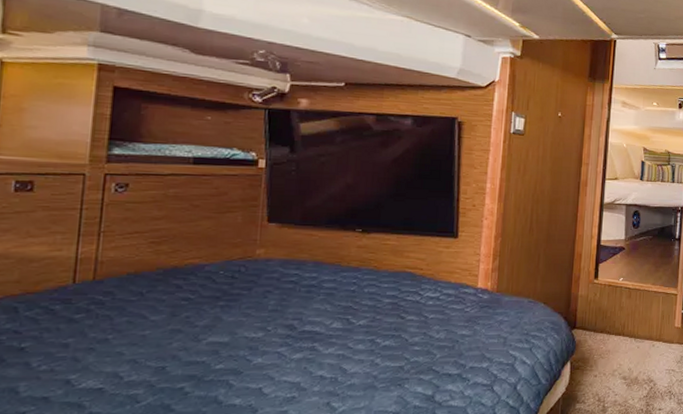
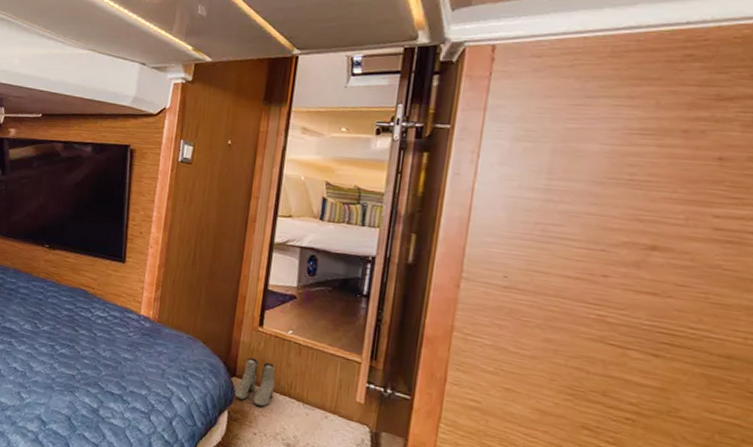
boots: none [576,308,611,350] -> present [235,357,275,407]

